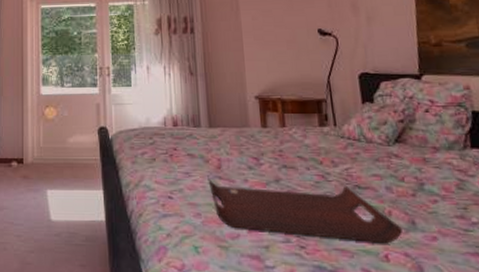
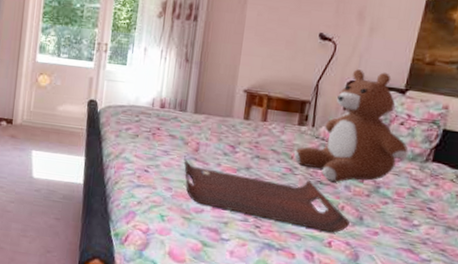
teddy bear: none [321,60,443,184] -> present [293,69,409,182]

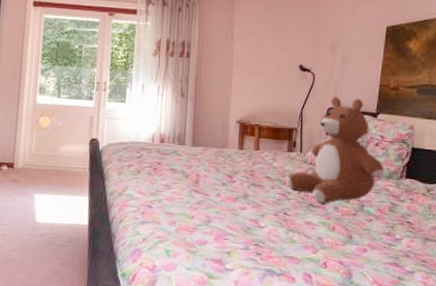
serving tray: present [183,156,350,233] -> none [185,188,341,254]

